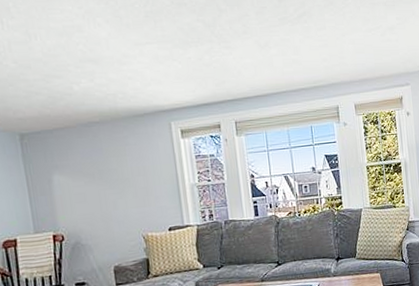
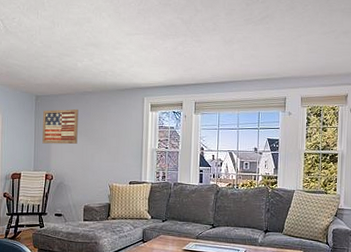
wall art: none [34,145,91,196] -> present [42,109,79,145]

